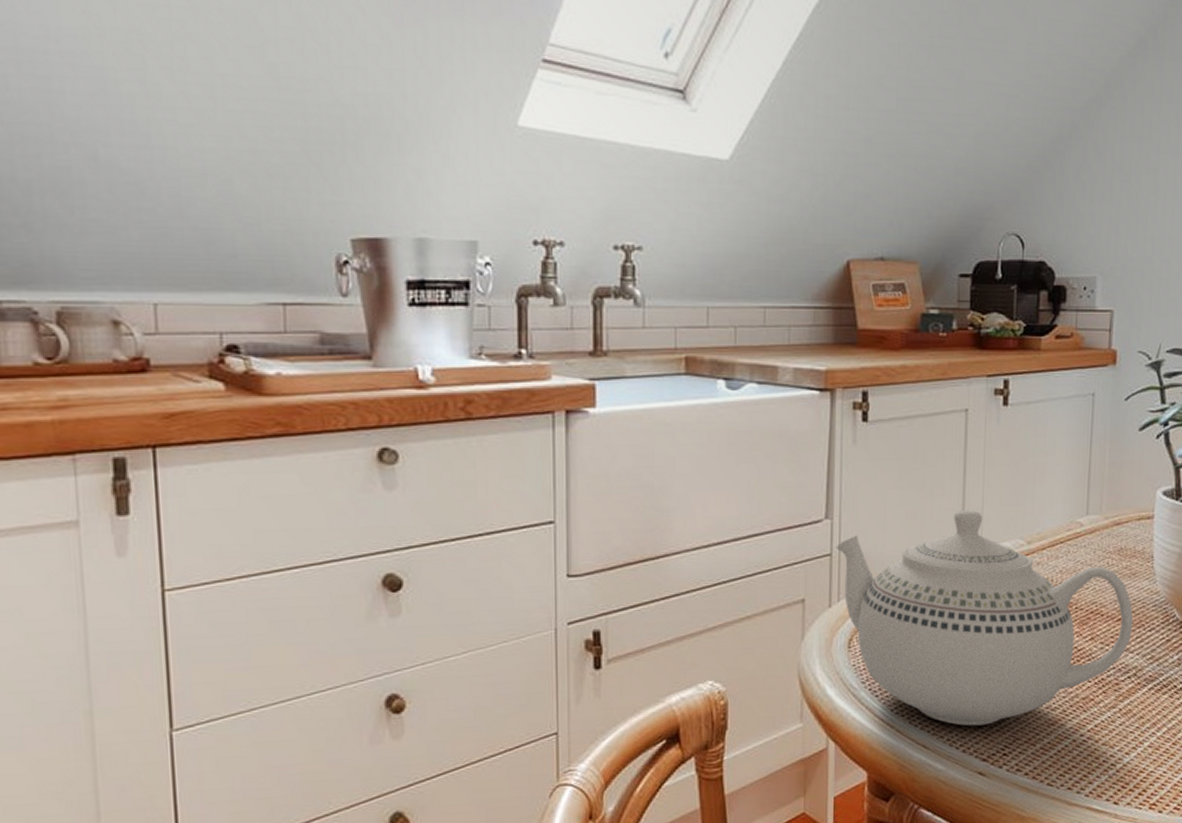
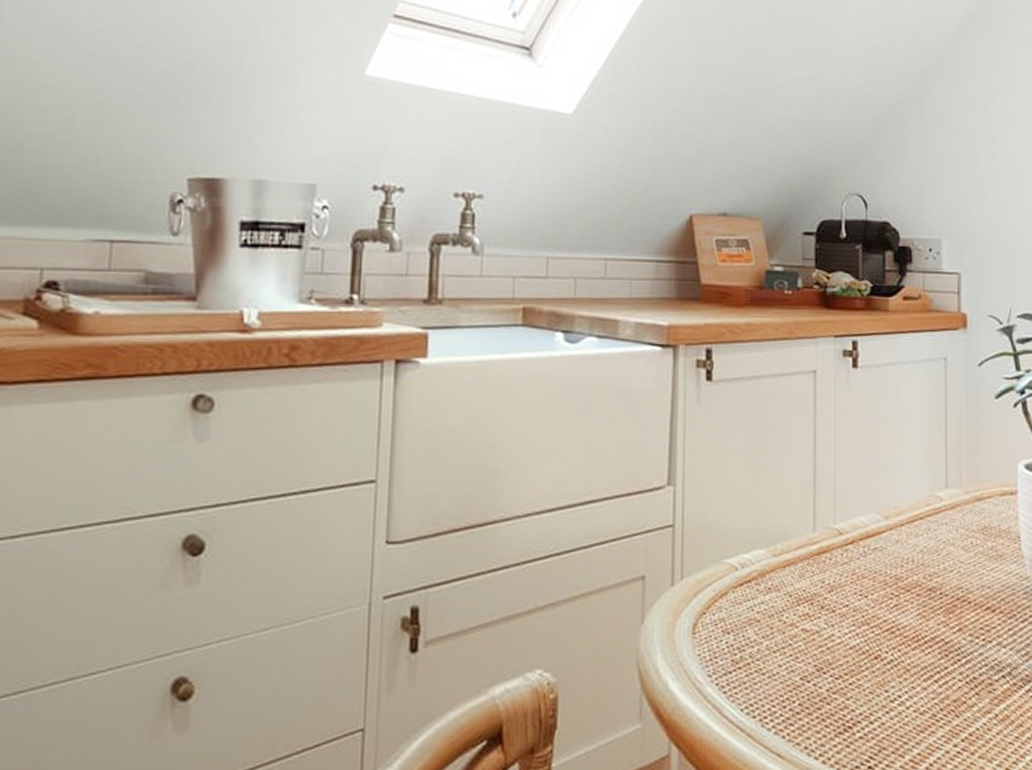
teapot: present [836,509,1133,726] -> none [679,478,1003,732]

